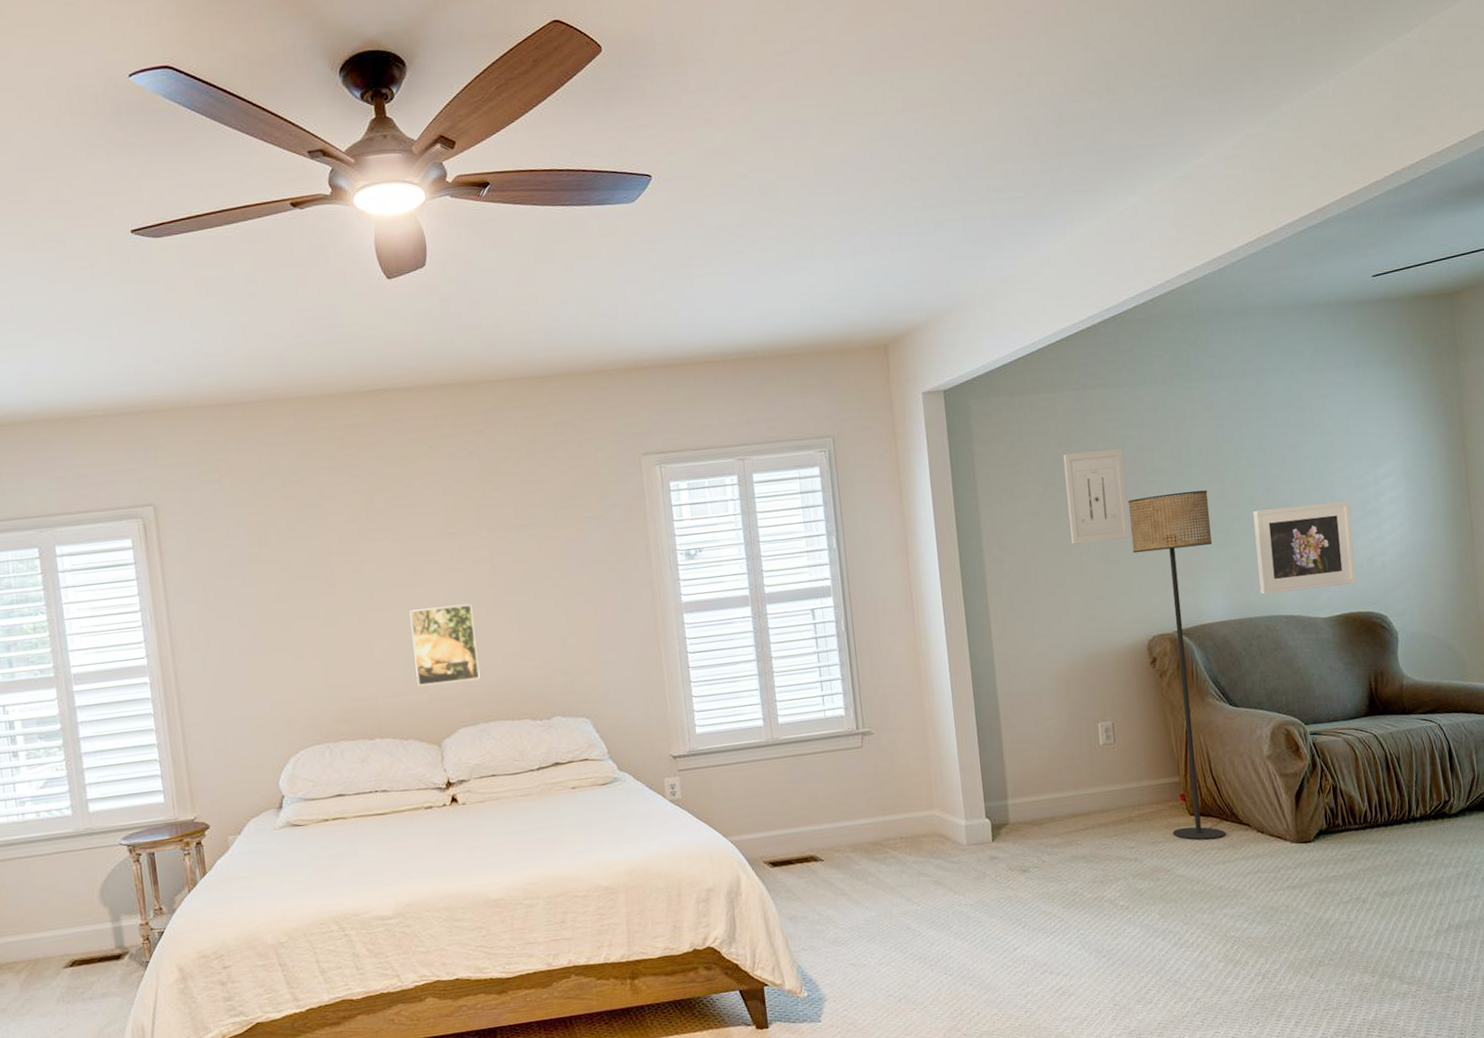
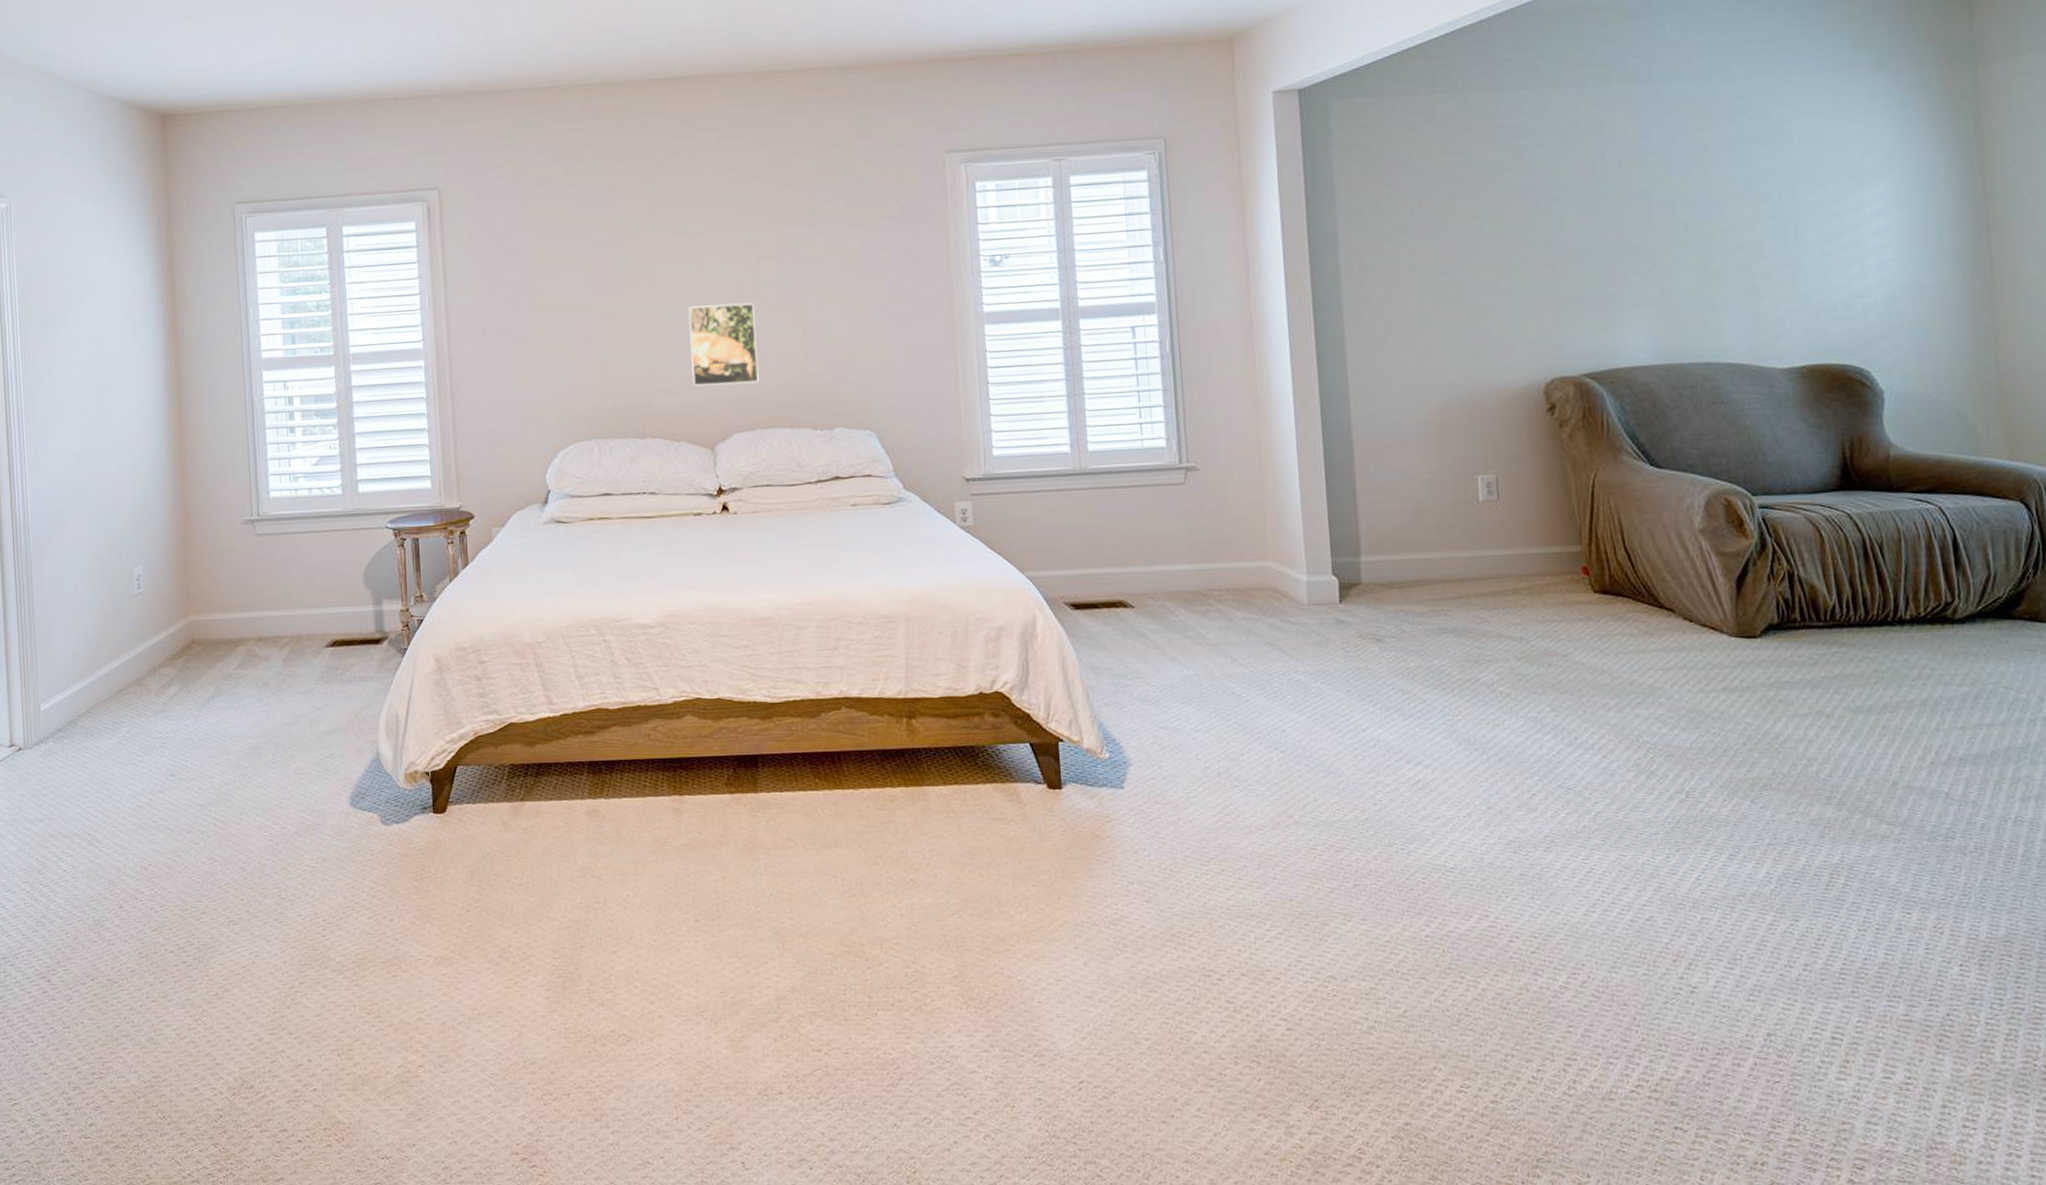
wall art: present [1063,448,1130,544] -> none [1443,159,1526,268]
floor lamp: present [1127,490,1226,840] -> none [1524,211,1641,623]
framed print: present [1253,500,1356,595] -> none [1688,229,1827,337]

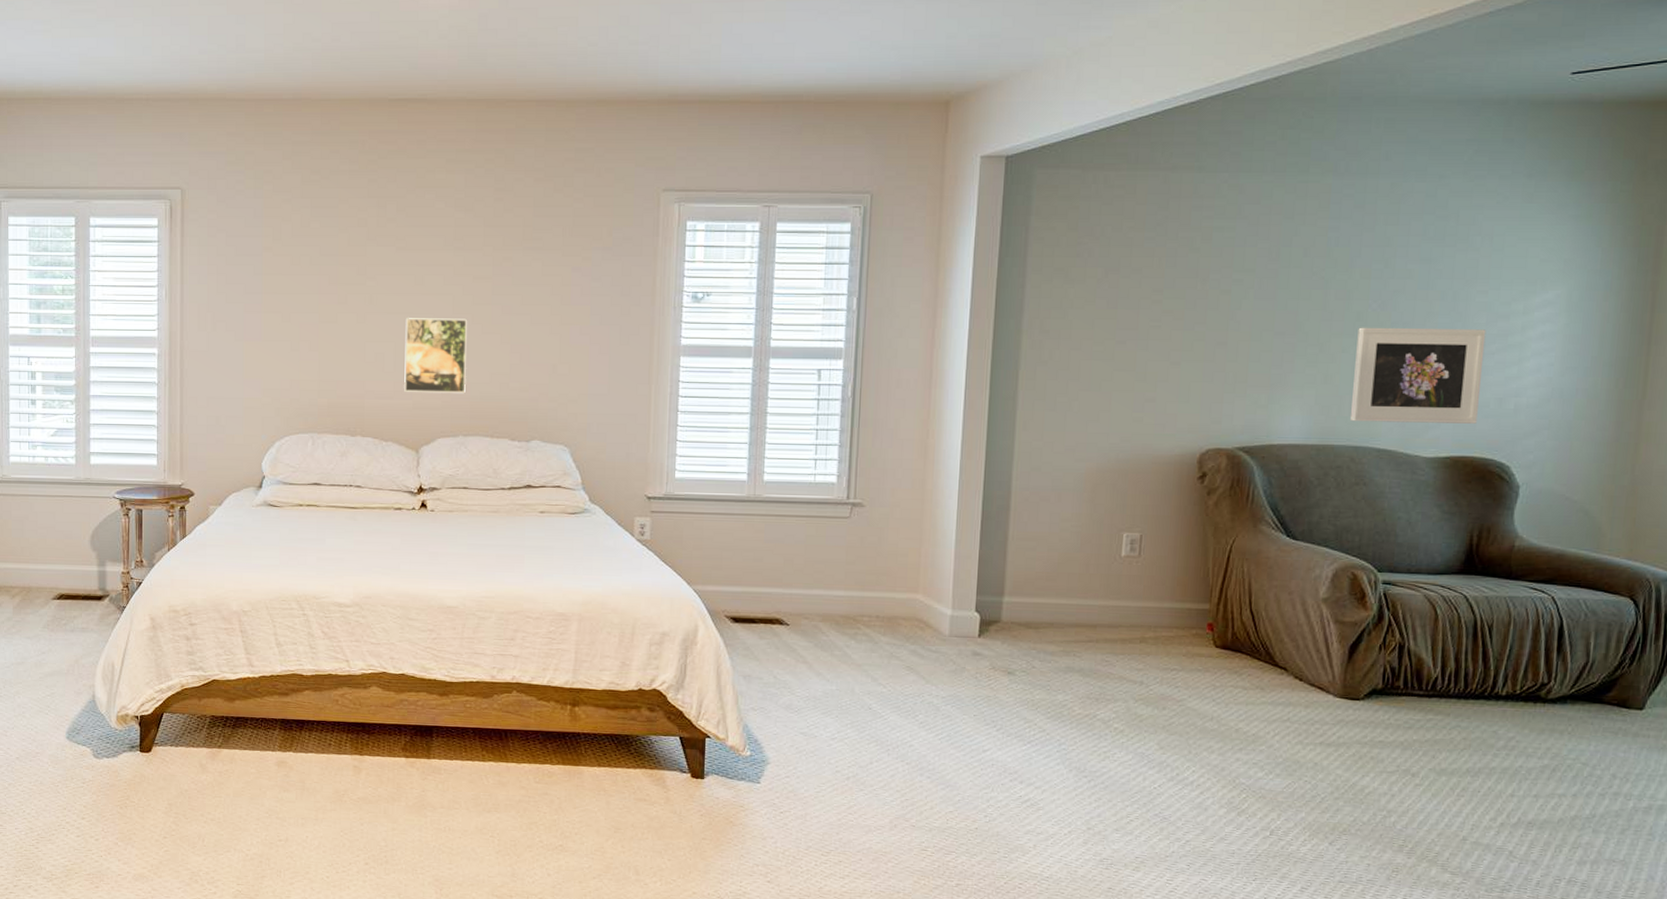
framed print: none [1688,229,1827,337] -> present [1349,327,1487,424]

